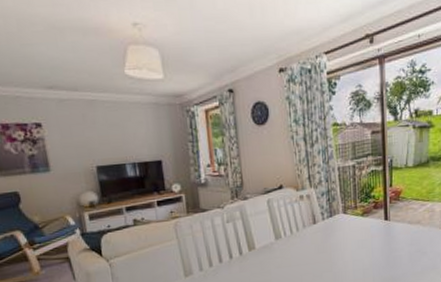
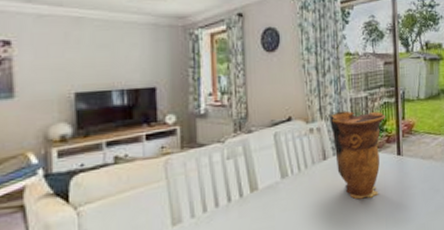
decorative vase: none [318,179,373,259] -> present [330,111,385,199]

